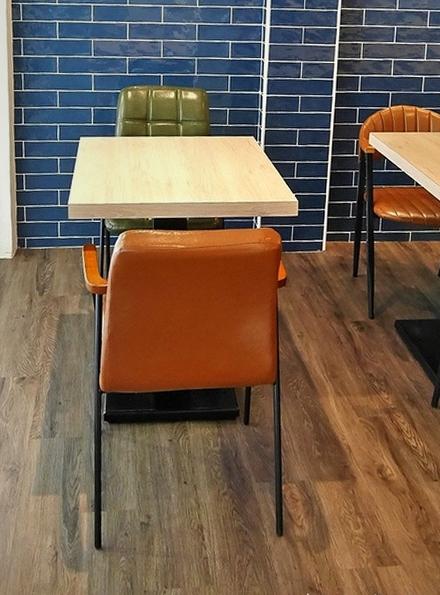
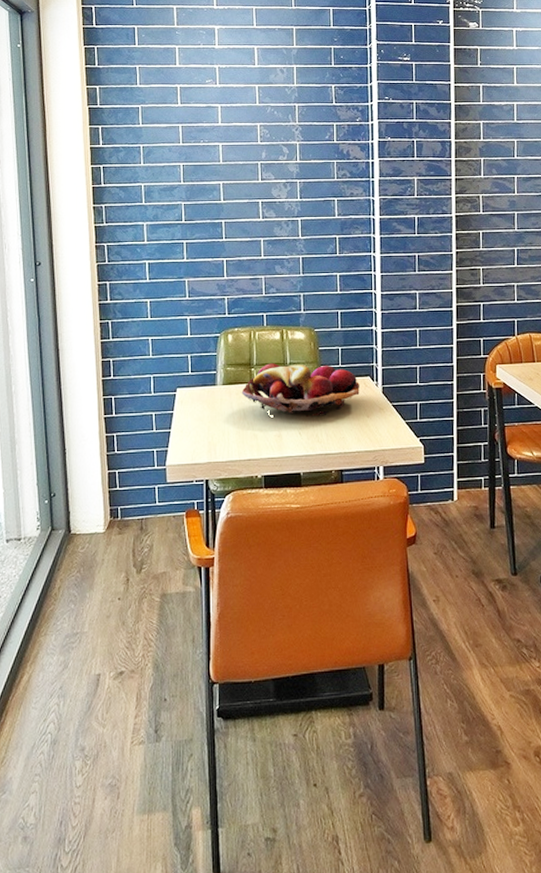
fruit basket: none [137,119,244,169] -> present [241,363,360,417]

